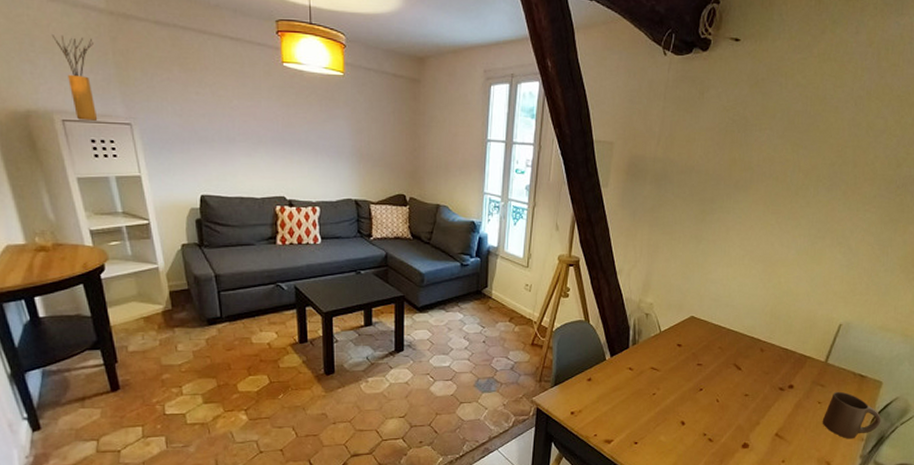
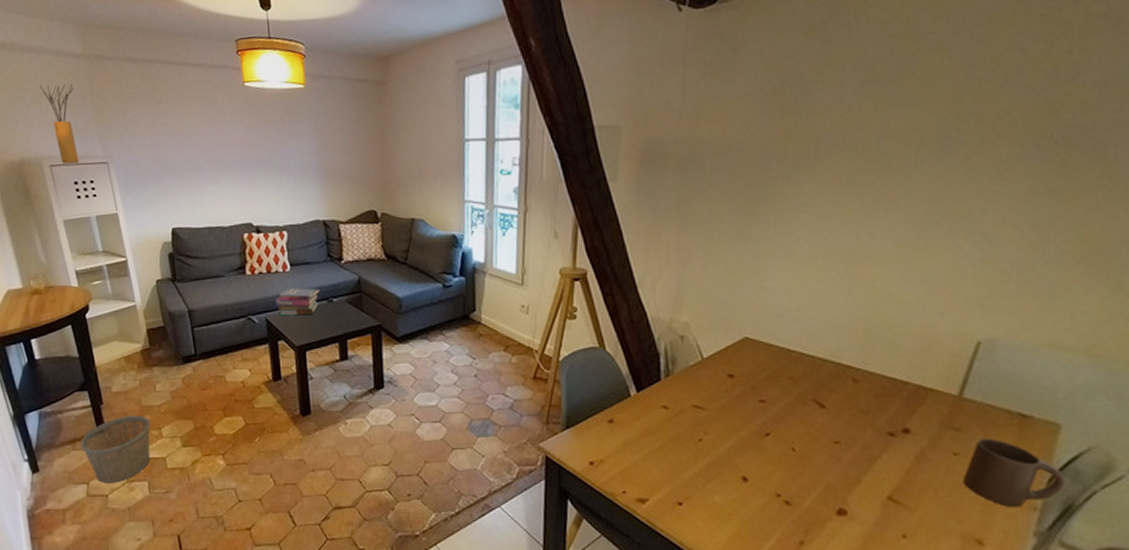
basket: none [90,373,170,439] -> present [80,415,150,483]
books: none [304,260,348,285] -> present [274,288,320,316]

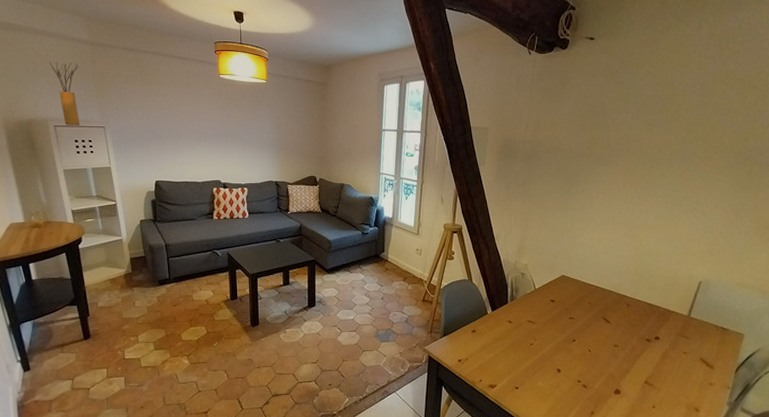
basket: present [80,415,150,483] -> none [68,325,129,379]
books: present [274,288,320,316] -> none [234,231,270,251]
cup: present [962,438,1066,508] -> none [688,343,746,387]

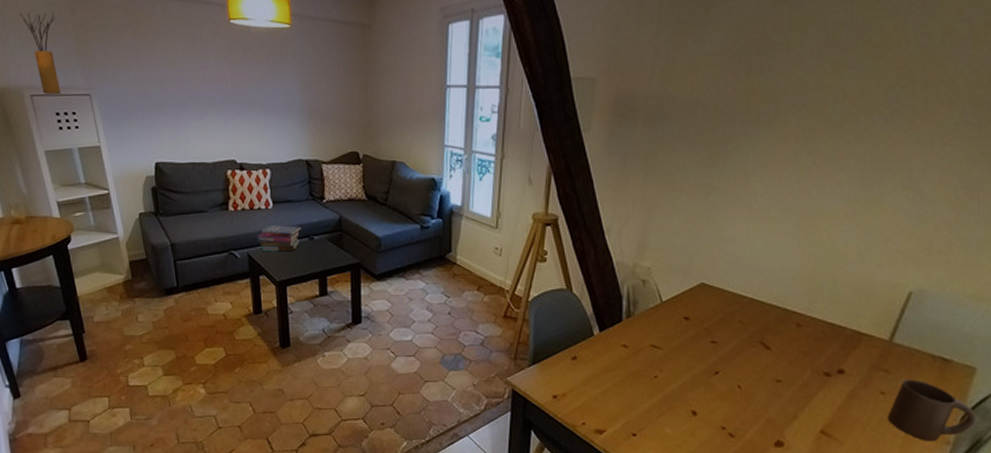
books: none [234,231,270,251] -> present [256,225,301,252]
cup: none [688,343,746,387] -> present [887,379,976,442]

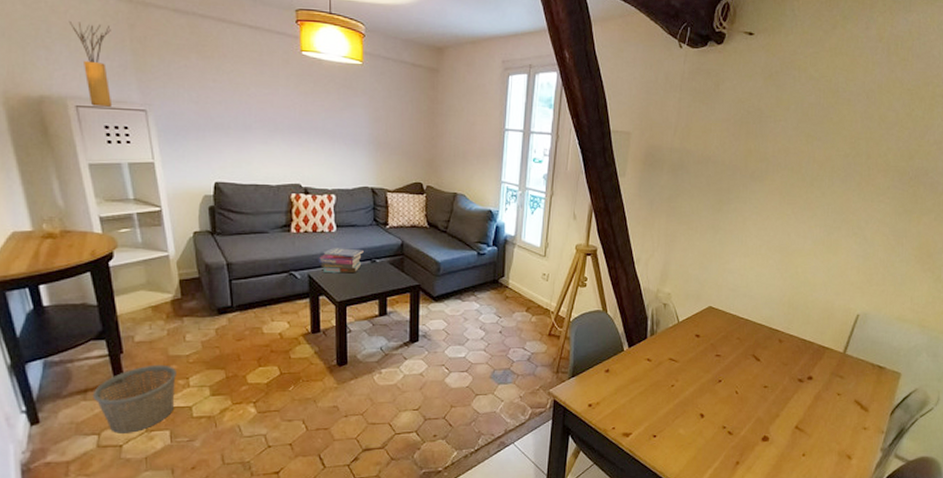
basket: none [62,344,132,409] -> present [92,364,176,433]
cup: present [887,379,976,442] -> none [842,383,901,432]

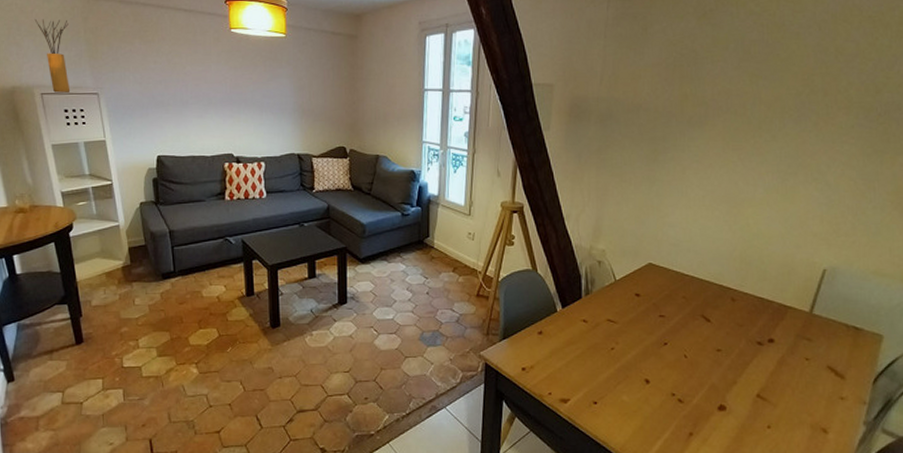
basket: present [92,364,176,433] -> none [57,327,128,391]
books: present [318,248,364,274] -> none [250,213,292,238]

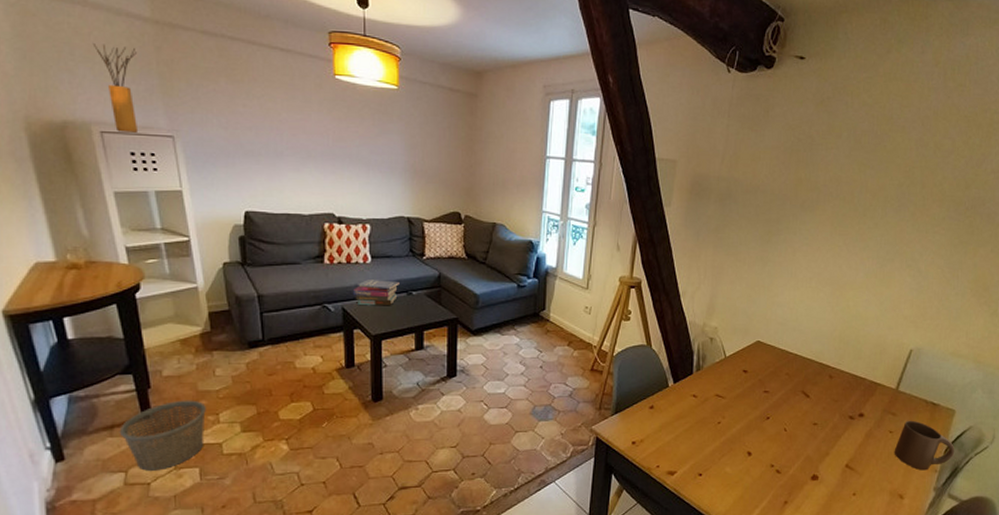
basket: none [57,327,128,391] -> present [119,400,206,471]
books: none [250,213,292,238] -> present [352,280,399,306]
cup: none [812,346,886,402] -> present [894,420,955,471]

